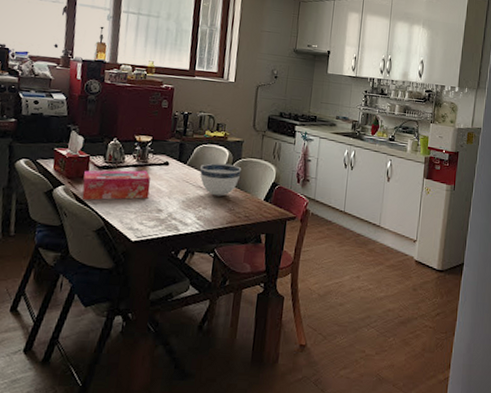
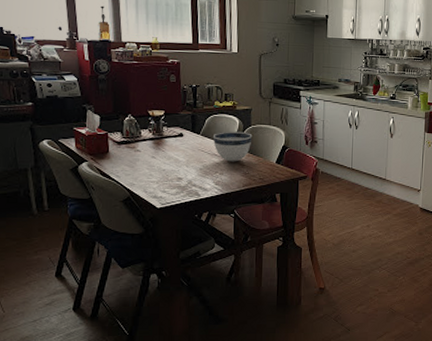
tissue box: present [82,170,151,200] -> none [105,143,168,174]

